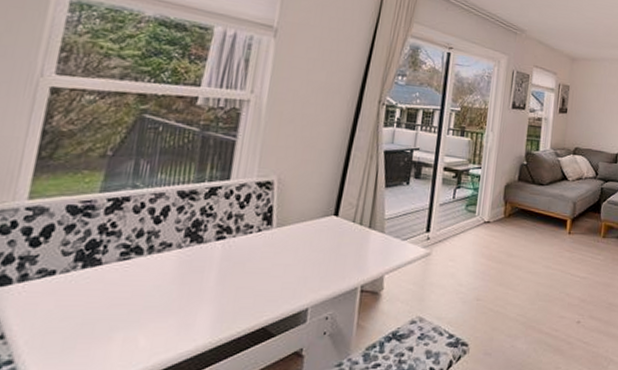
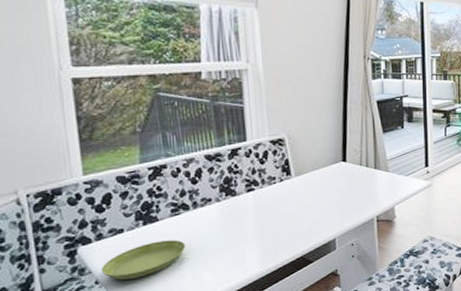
saucer: none [11,290,127,336] -> present [101,240,186,280]

